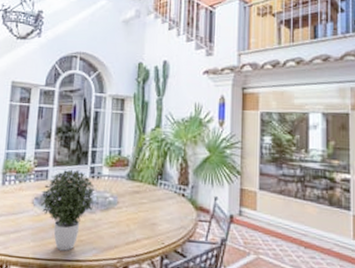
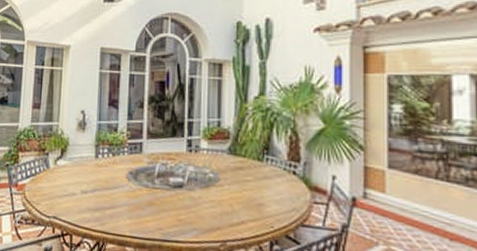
potted plant: present [41,169,95,251] -> none [136,142,194,231]

